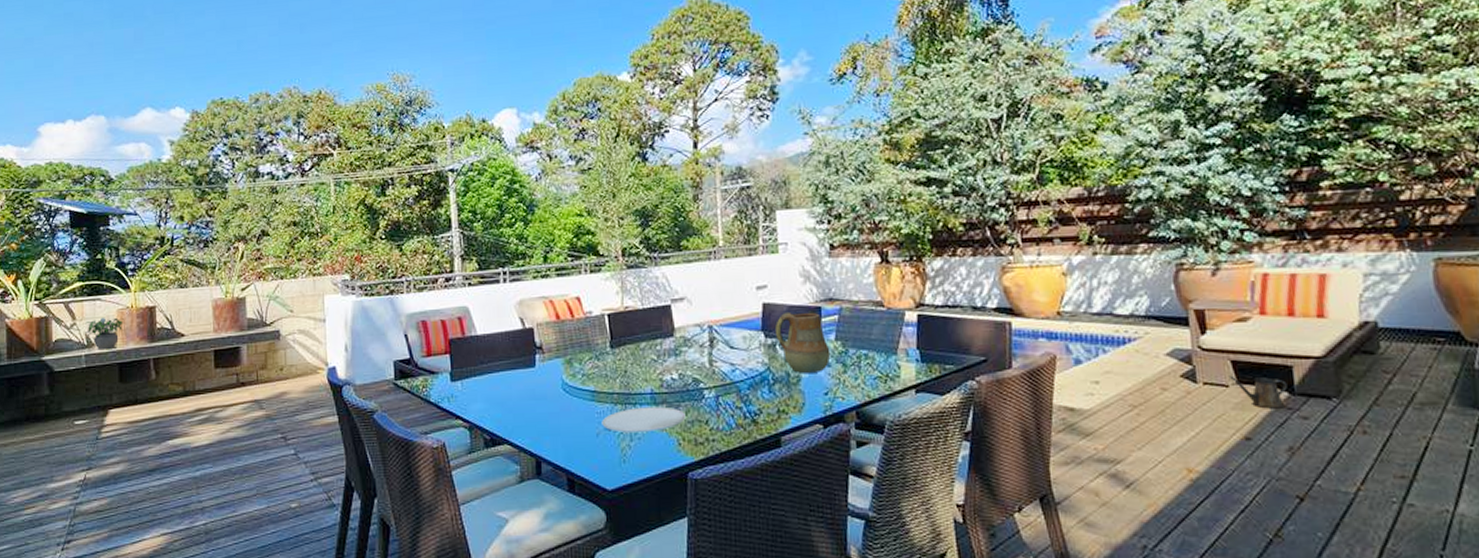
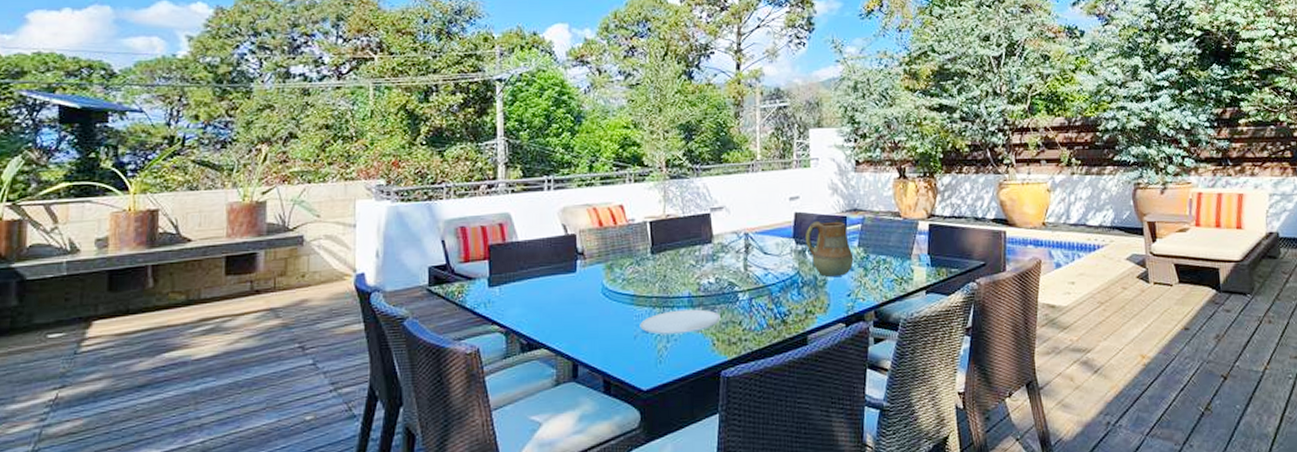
potted flower: present [84,317,125,351] -> none [68,221,119,257]
watering can: present [1228,375,1287,409] -> none [1172,276,1215,304]

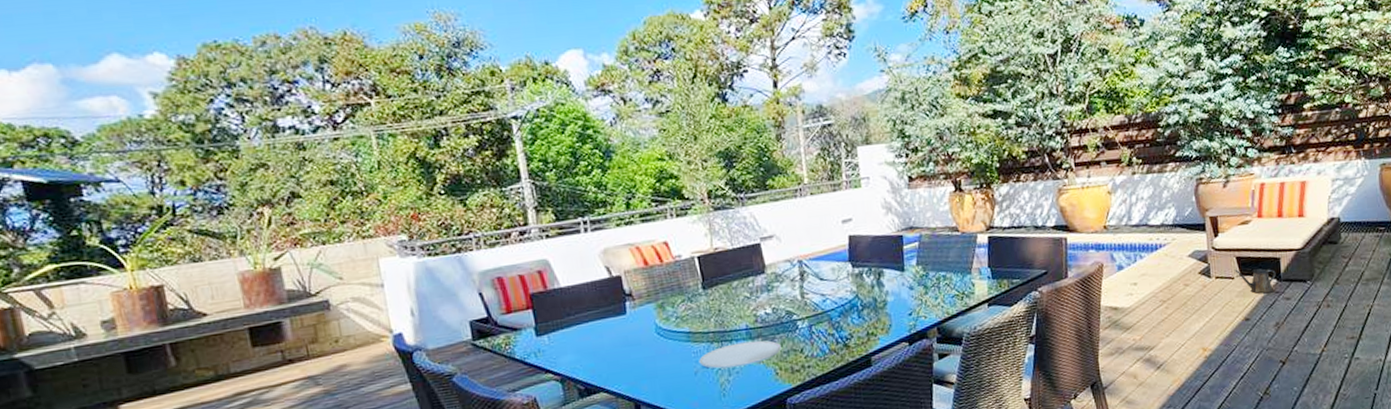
pitcher: present [806,220,854,277] -> none [861,240,913,298]
watering can: none [1172,276,1215,304] -> present [1234,268,1276,294]

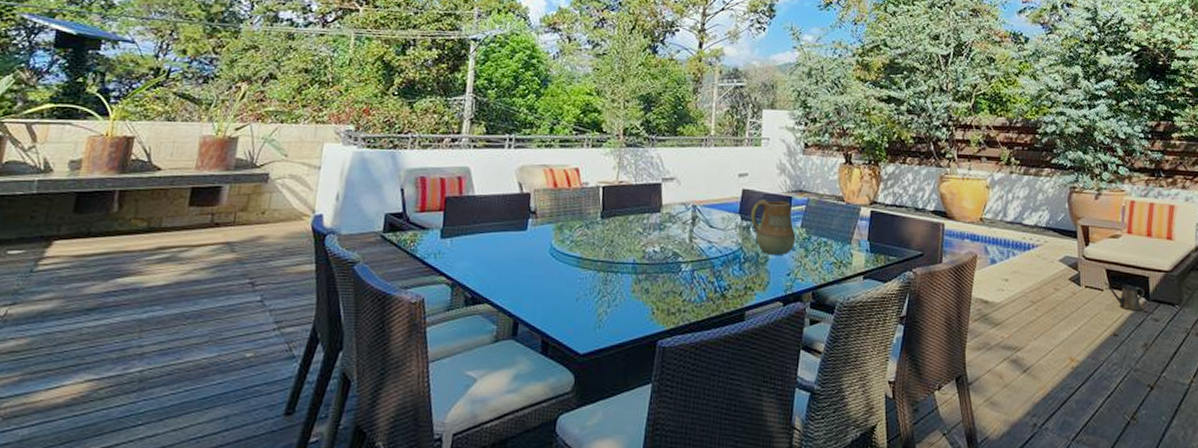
plate: present [699,340,782,369] -> none [583,276,662,301]
pitcher: none [861,240,913,298] -> present [751,198,796,255]

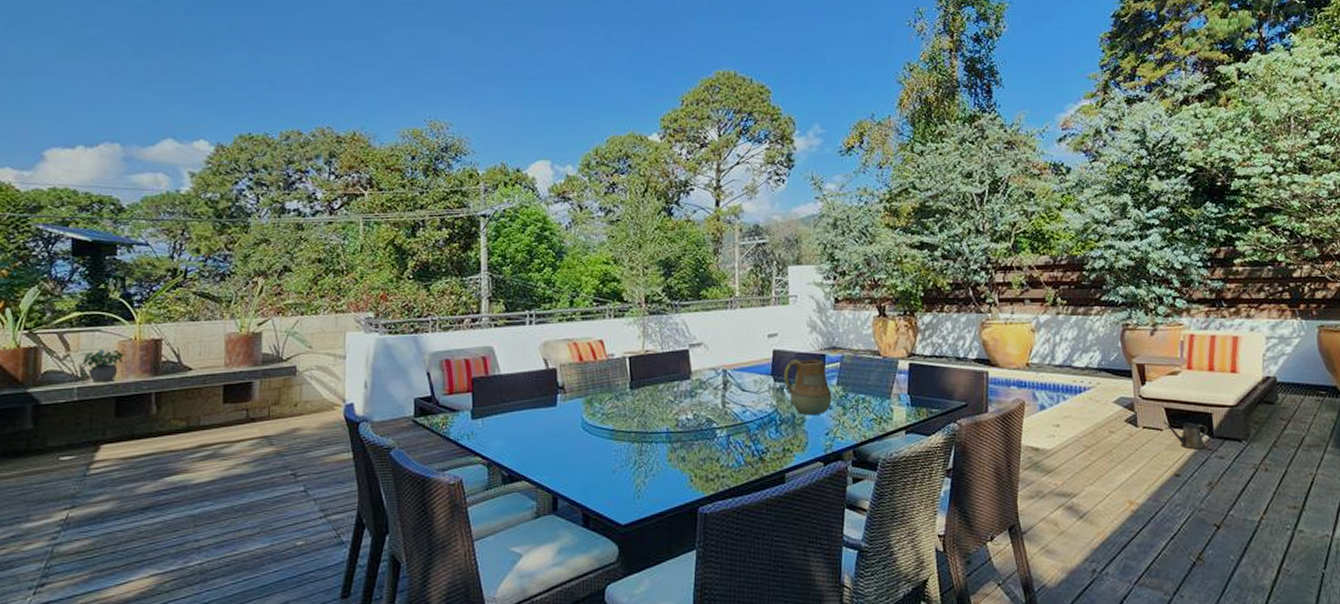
potted flower: none [44,143,94,177] -> present [79,349,126,383]

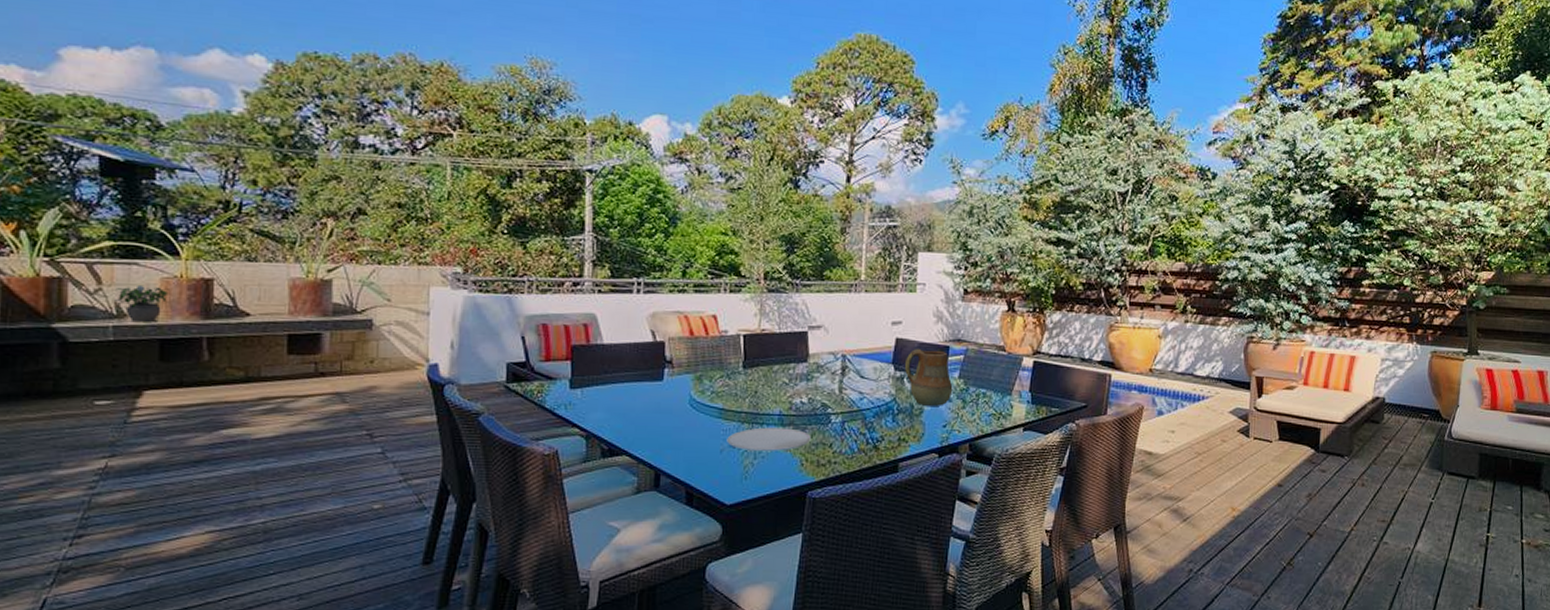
plate: none [618,445,698,471] -> present [727,427,811,452]
watering can: present [1162,421,1208,450] -> none [1273,433,1315,462]

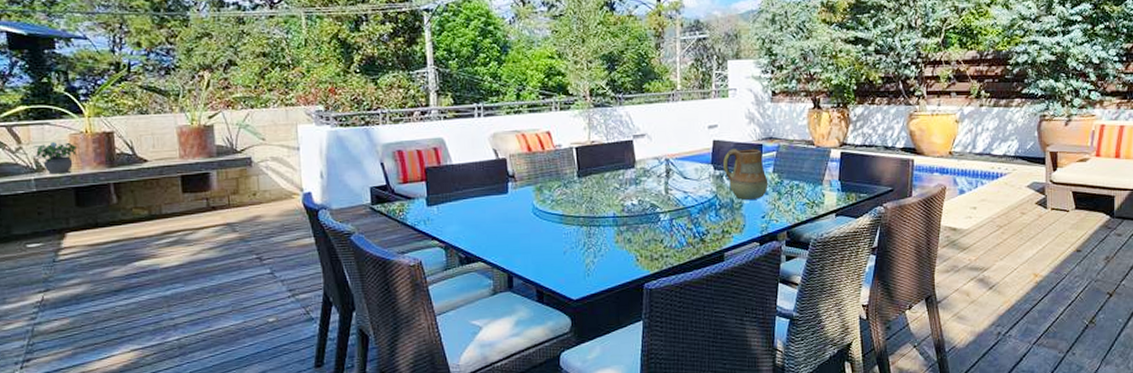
plate: present [727,427,811,452] -> none [569,228,644,252]

